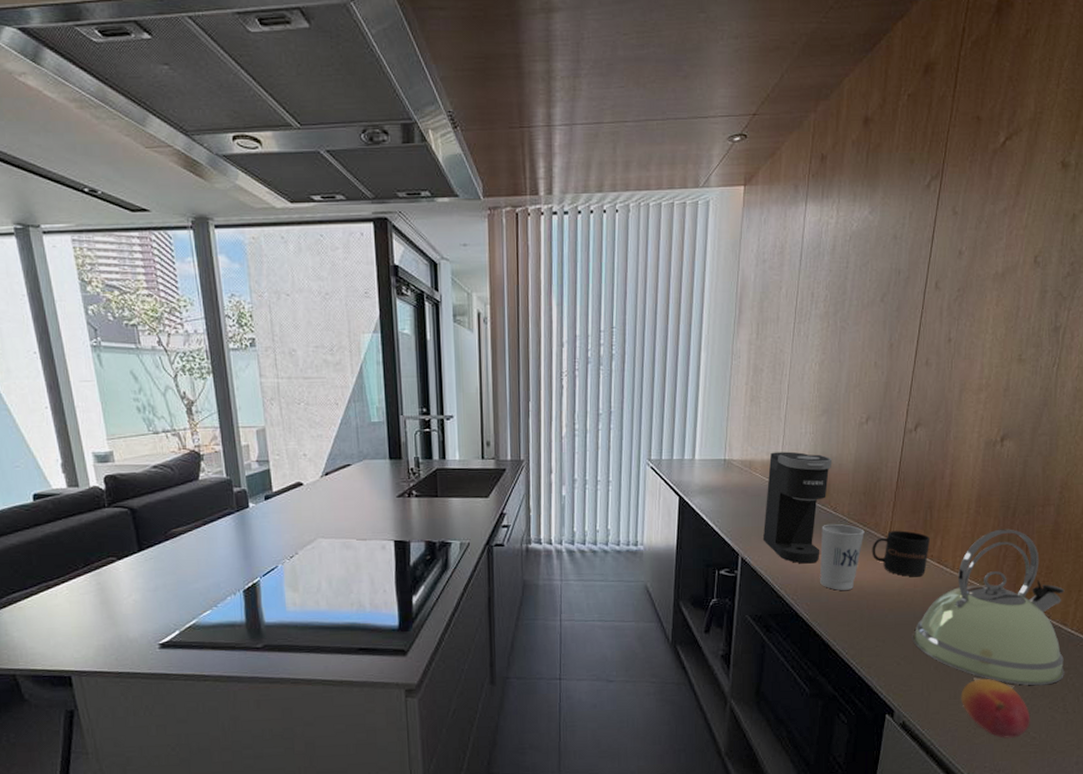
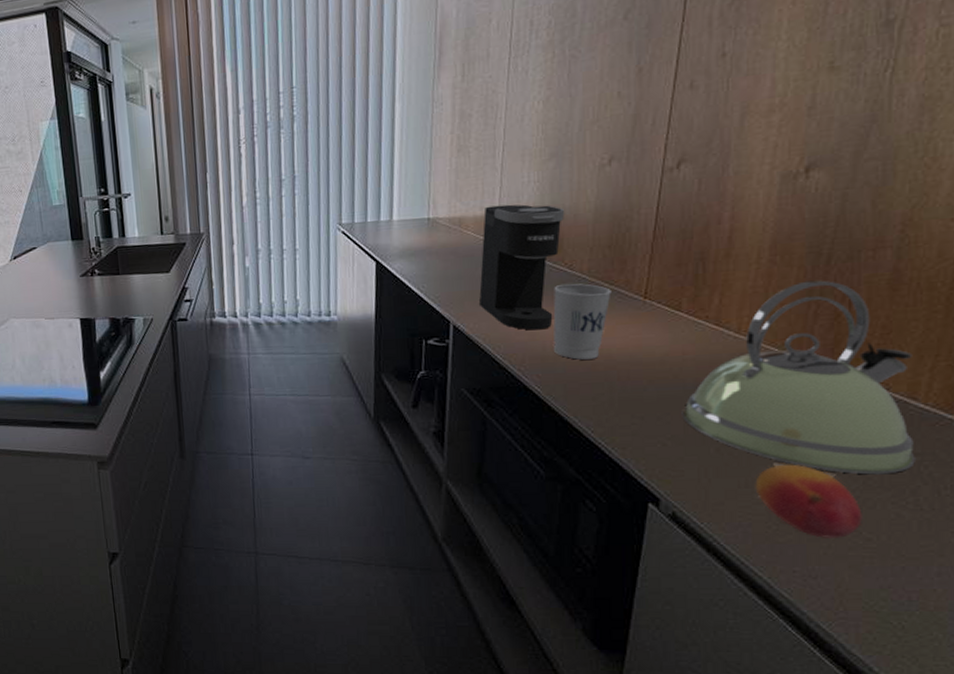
mug: present [872,530,931,577] -> none [622,288,705,343]

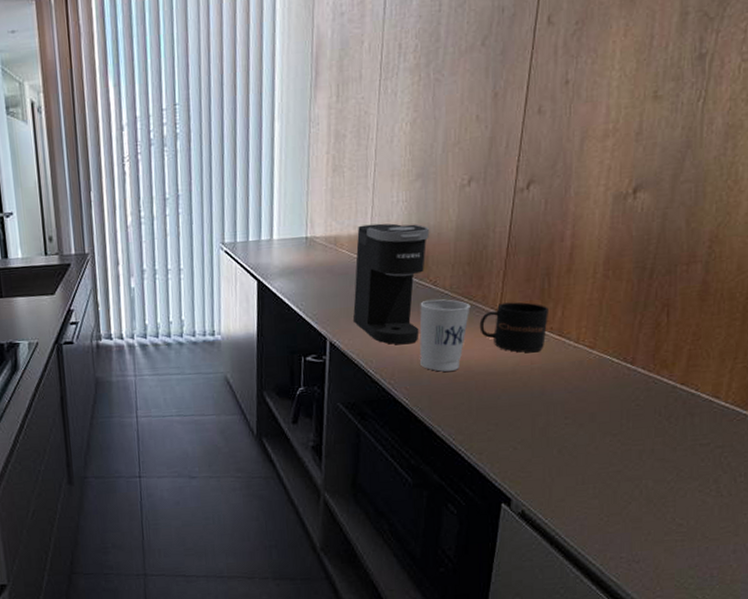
mug: none [622,288,705,343] -> present [479,302,550,353]
kettle: present [682,280,915,475] -> none [530,292,717,467]
fruit: present [755,464,862,540] -> none [590,461,676,527]

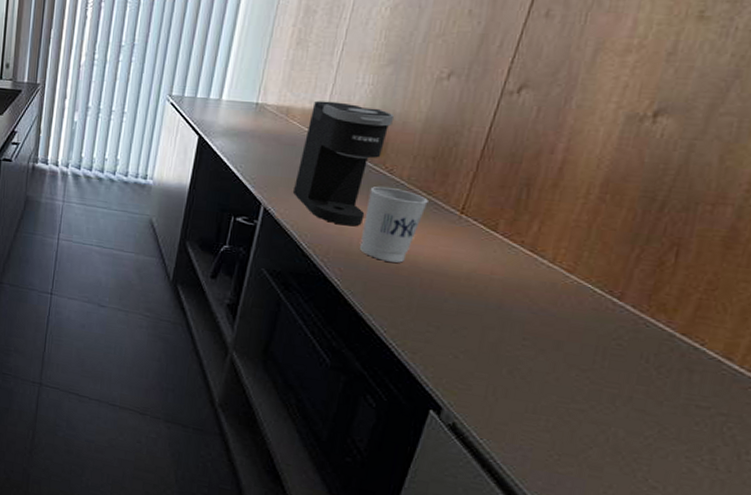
mug: present [479,302,550,353] -> none [434,205,524,263]

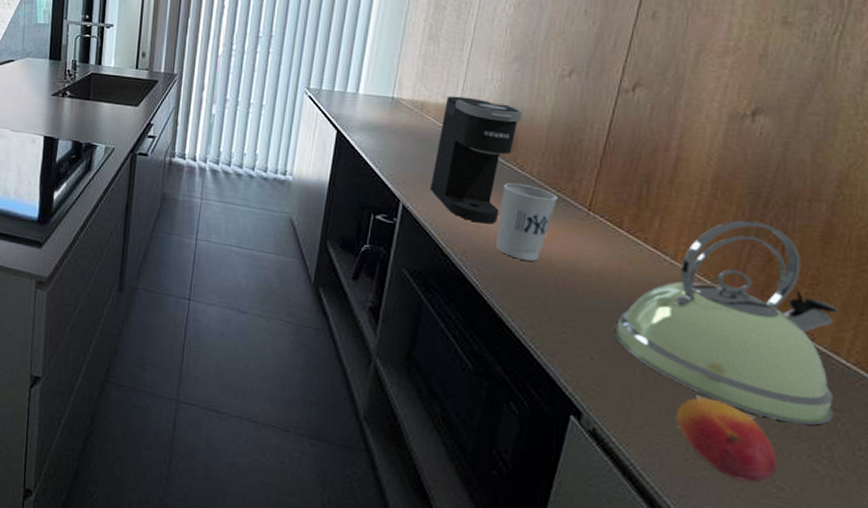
kettle: none [479,223,736,429] -> present [612,219,839,426]
fruit: none [542,397,652,481] -> present [675,398,778,483]

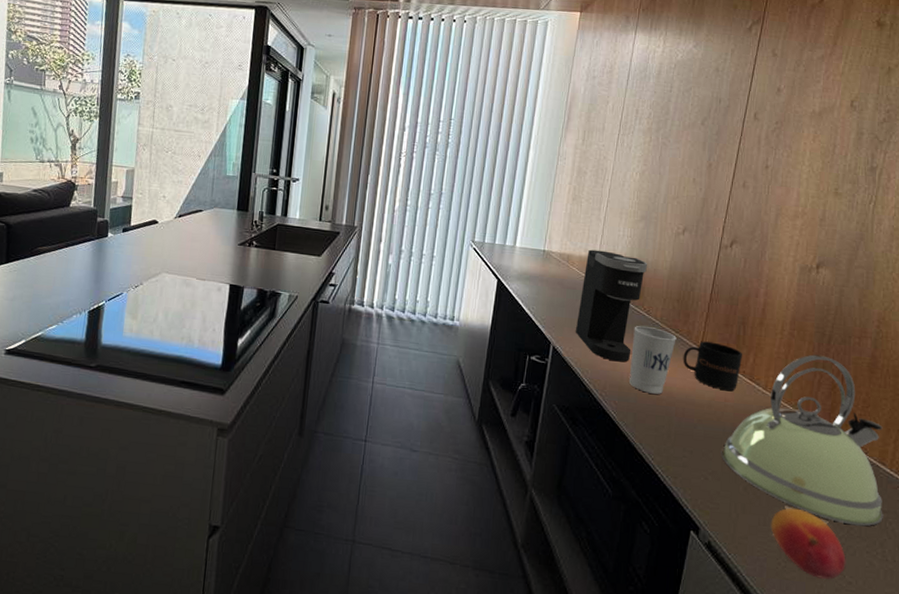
mug: none [565,201,646,260] -> present [683,341,743,391]

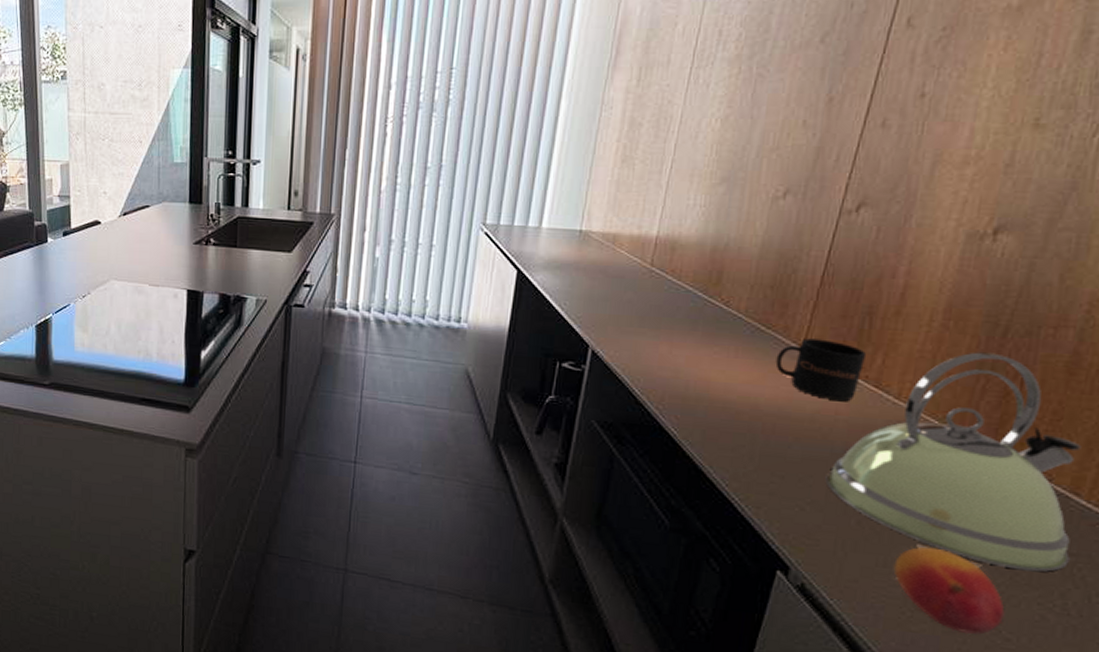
coffee maker: present [576,249,647,362] -> none [624,226,728,368]
cup: present [629,325,677,394] -> none [697,320,768,407]

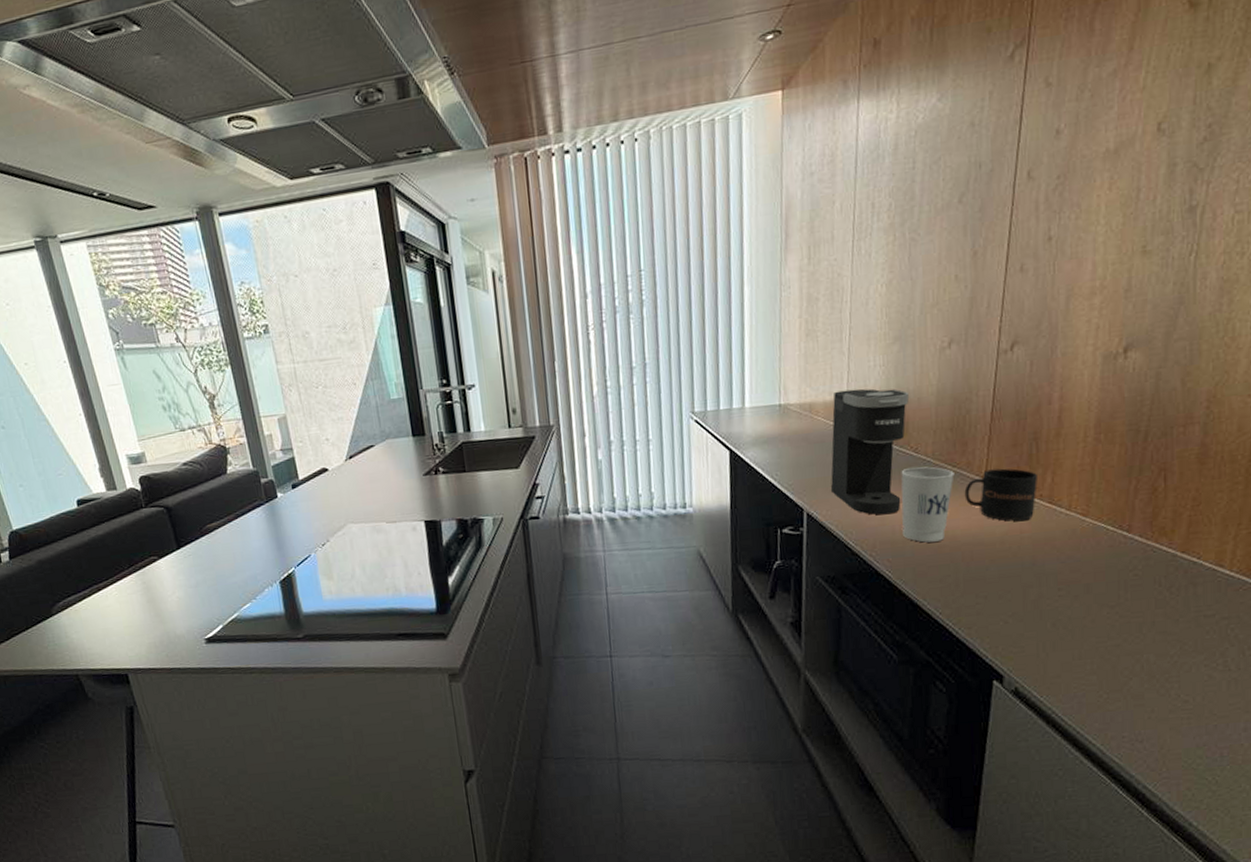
coffee maker: none [624,226,728,368] -> present [831,388,909,515]
cup: none [697,320,768,407] -> present [901,466,954,543]
kettle: present [825,352,1082,572] -> none [1021,456,1223,640]
fruit: present [893,547,1005,635] -> none [1087,634,1180,704]

